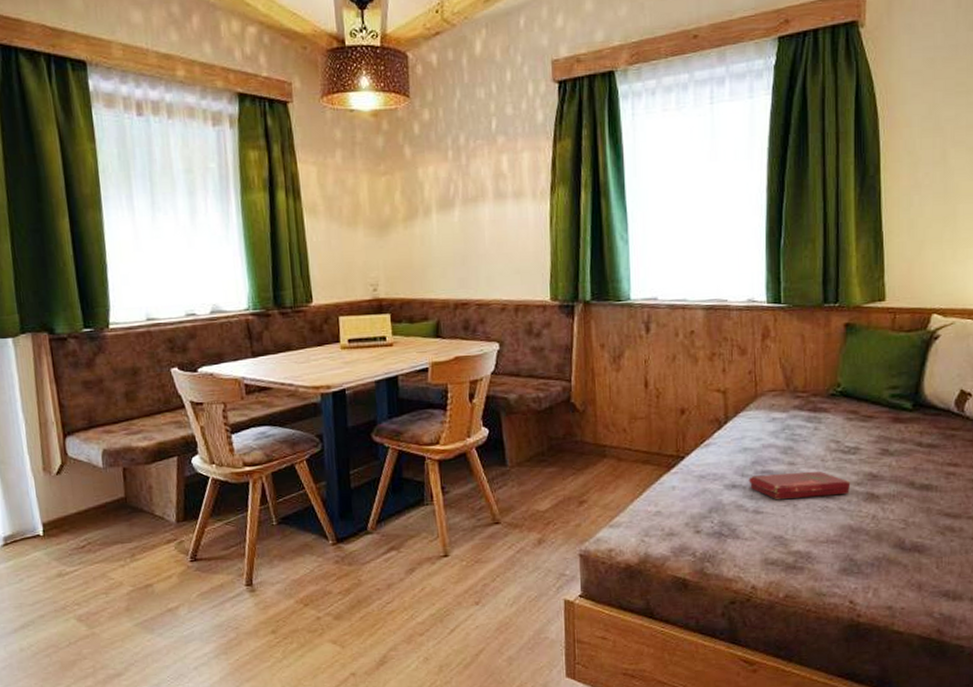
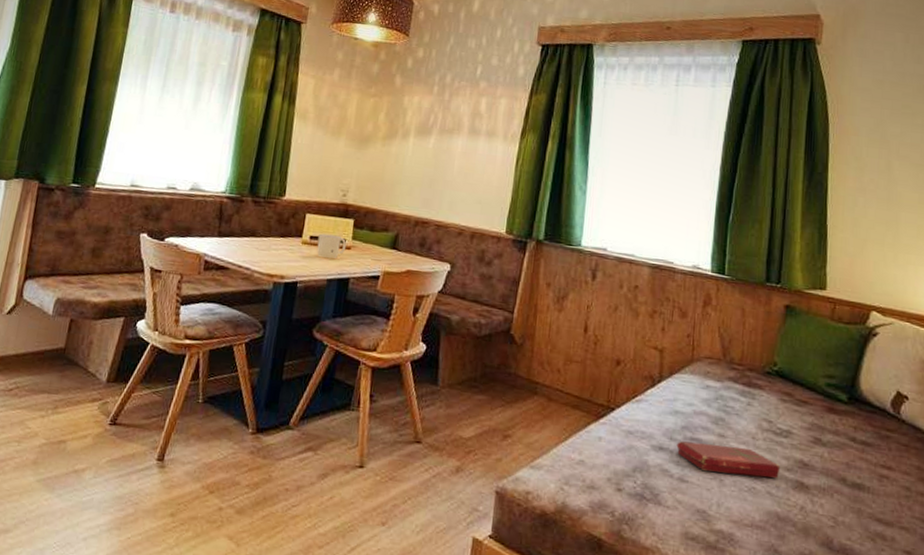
mug: none [356,333,388,360] -> present [316,233,347,260]

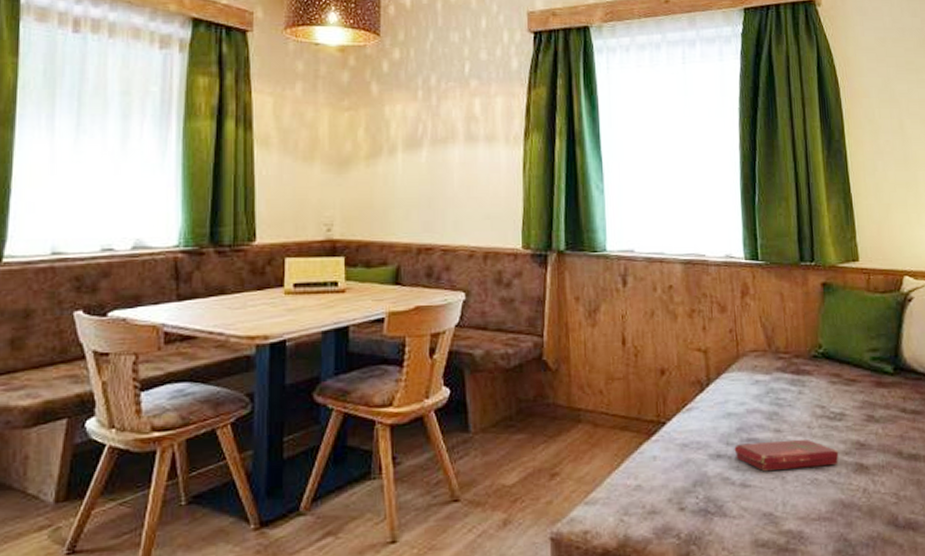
mug: present [316,233,347,260] -> none [304,278,340,308]

